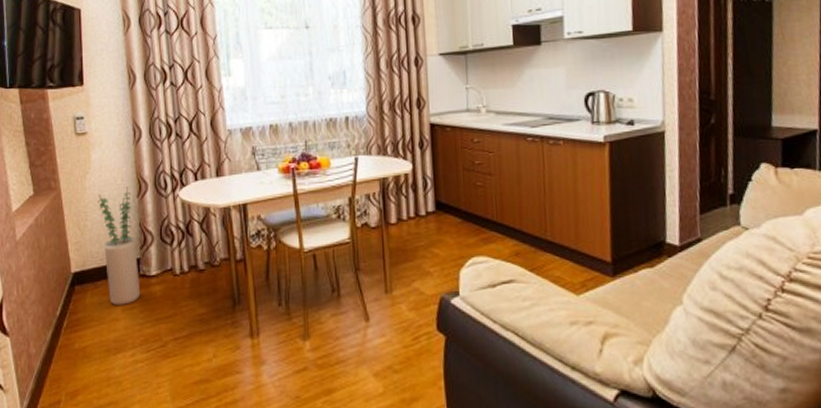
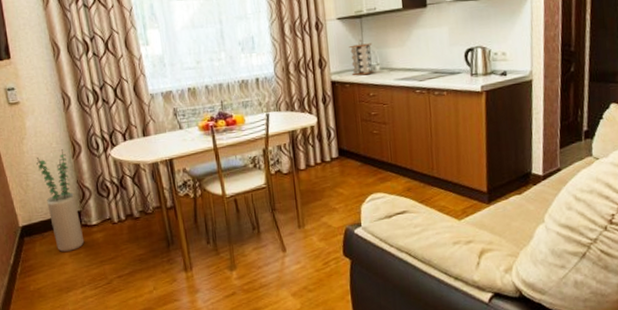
spice rack: none [451,77,480,119] -> present [349,39,375,76]

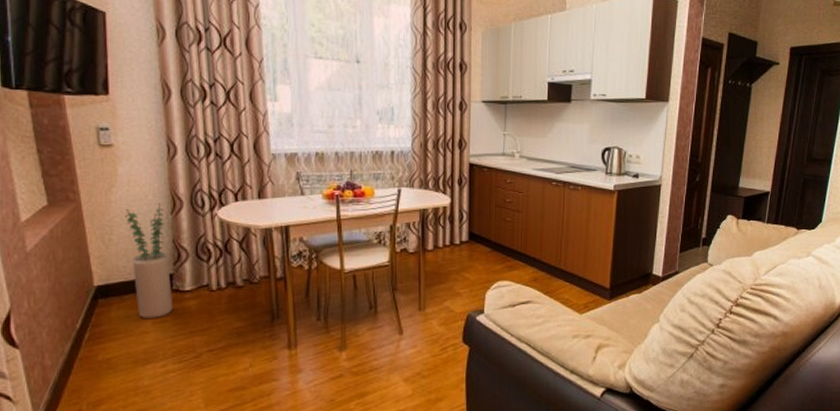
spice rack: present [349,39,375,76] -> none [491,125,515,162]

